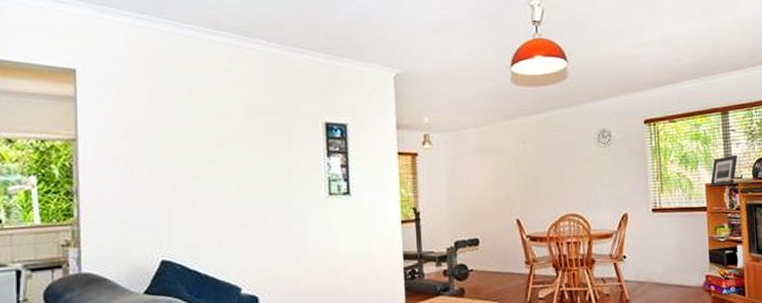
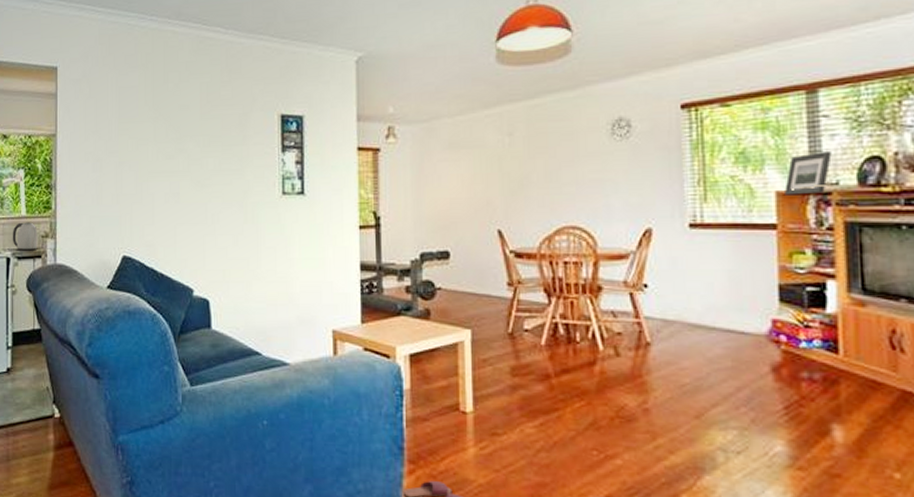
kettle: none [22,231,57,263] -> present [12,222,38,252]

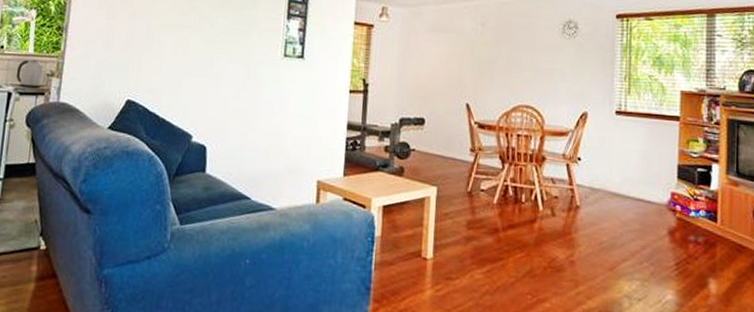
picture frame: present [784,150,832,195] -> none [687,62,722,96]

